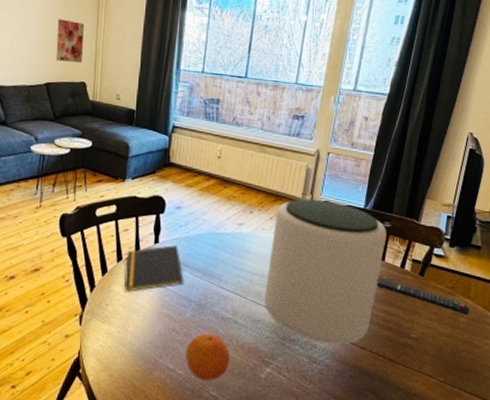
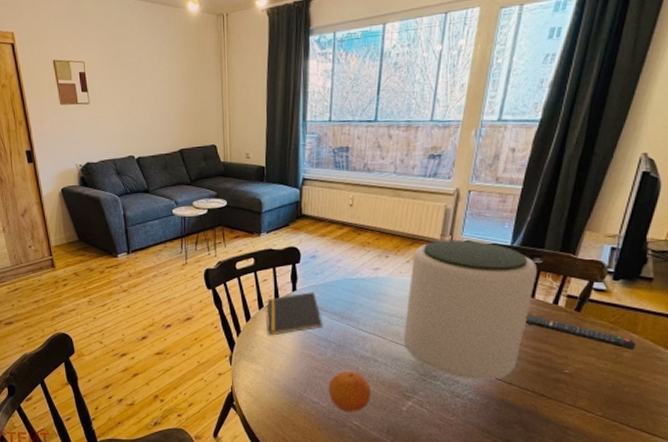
wall art: present [55,19,84,63] -> none [184,85,211,128]

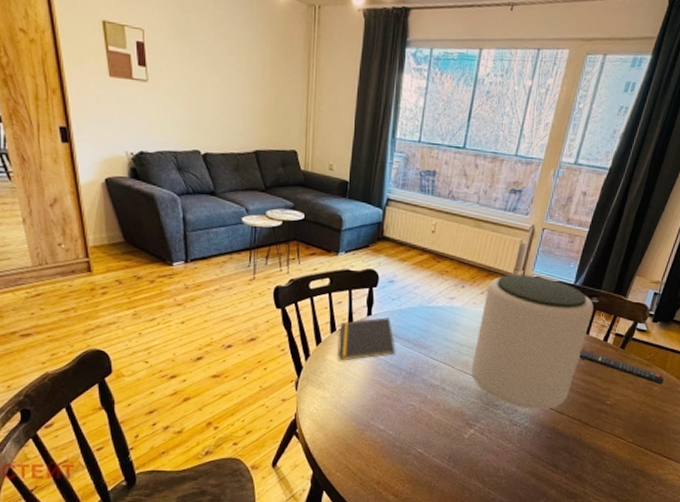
fruit: present [328,370,371,412] -> none [395,398,437,440]

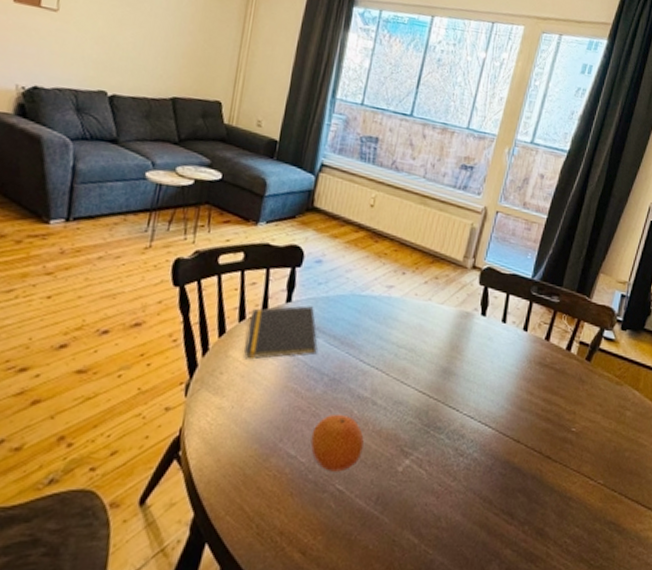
fruit: none [395,398,437,440] -> present [310,413,364,472]
plant pot: present [472,274,594,409] -> none [410,262,554,436]
remote control: present [579,349,664,385] -> none [538,359,637,410]

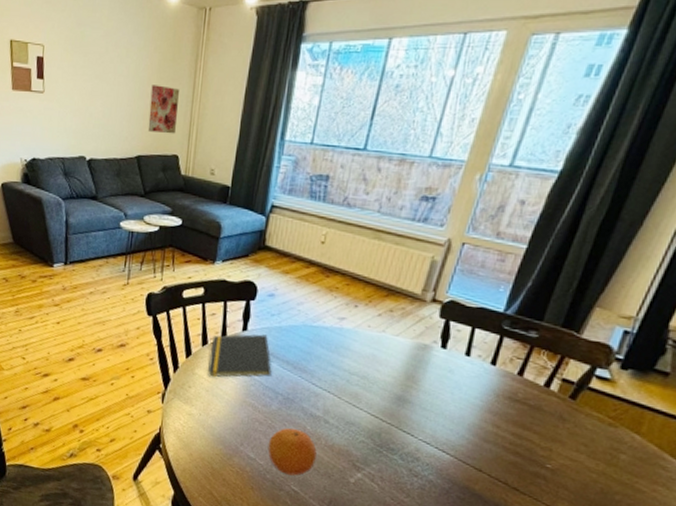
wall art: none [187,22,226,79] -> present [148,85,179,134]

